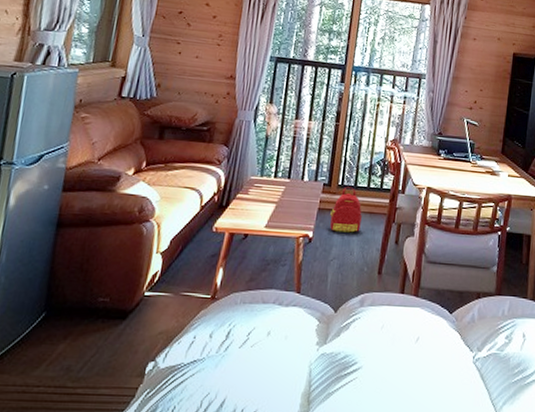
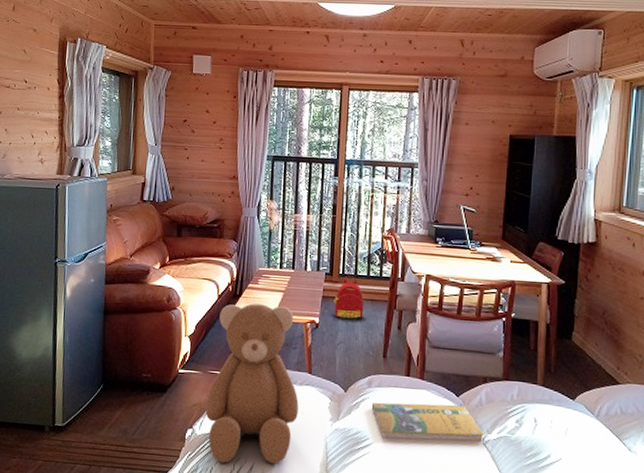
teddy bear: none [172,216,285,400] -> present [205,303,299,464]
booklet: none [362,322,475,362] -> present [371,402,484,441]

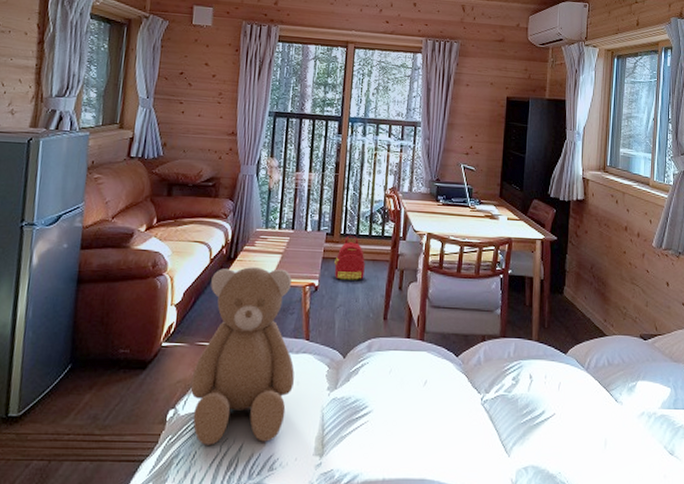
booklet: present [371,402,484,441] -> none [370,365,483,405]

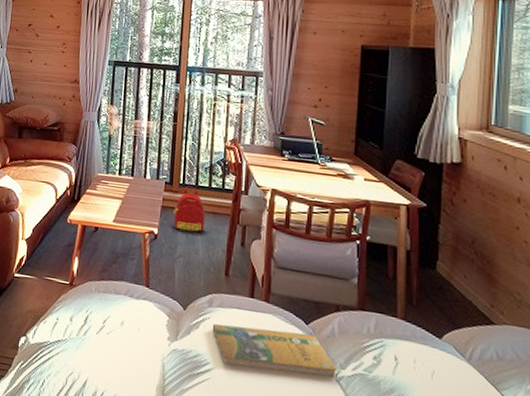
teddy bear: present [190,267,295,445] -> none [39,209,135,383]
booklet: none [370,365,483,405] -> present [212,323,338,376]

